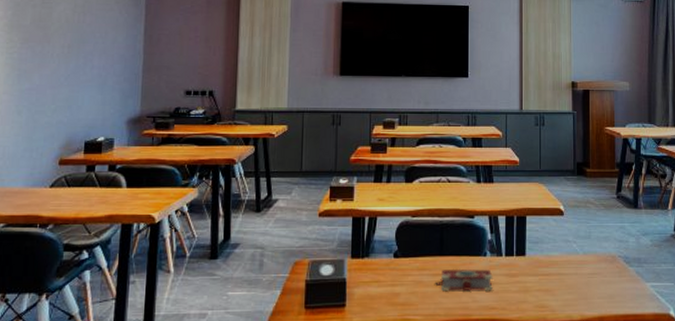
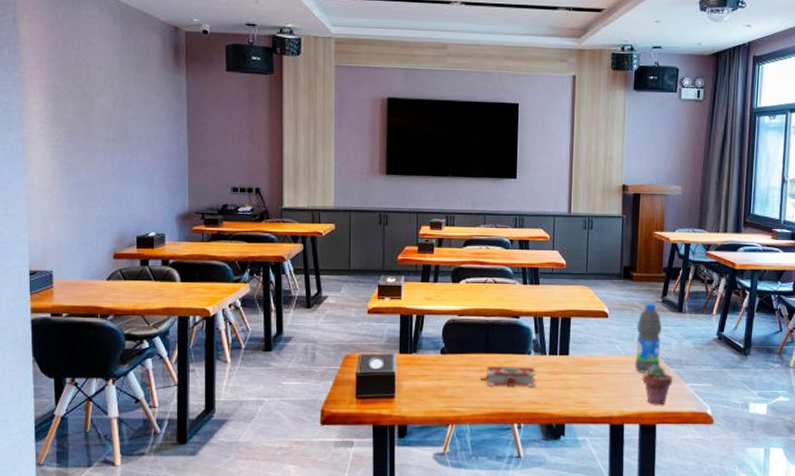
water bottle: none [593,200,619,273] -> present [635,304,663,373]
potted succulent: none [602,264,632,307] -> present [642,365,672,405]

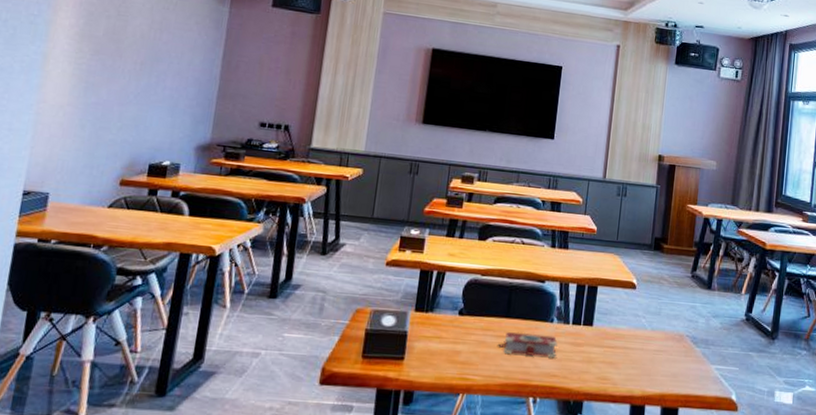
water bottle: present [635,304,663,373] -> none [660,277,691,351]
potted succulent: present [642,365,672,405] -> none [667,343,698,387]

